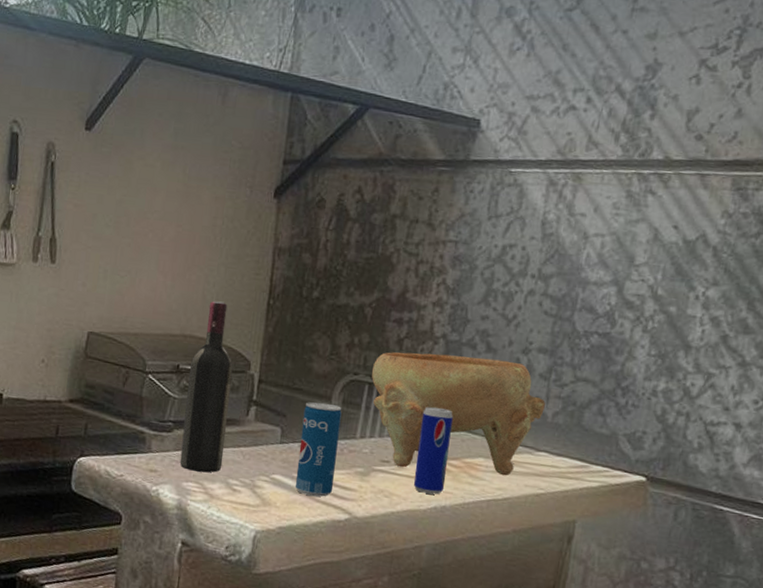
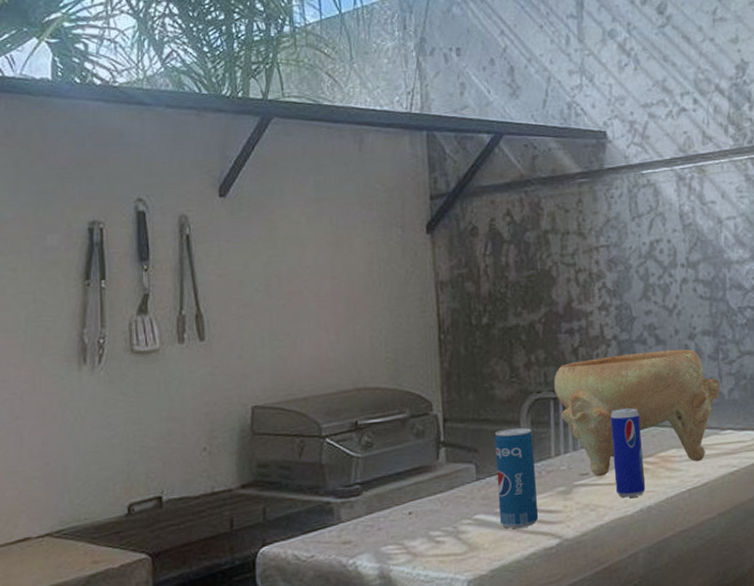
wine bottle: present [180,301,233,473] -> none [368,346,421,532]

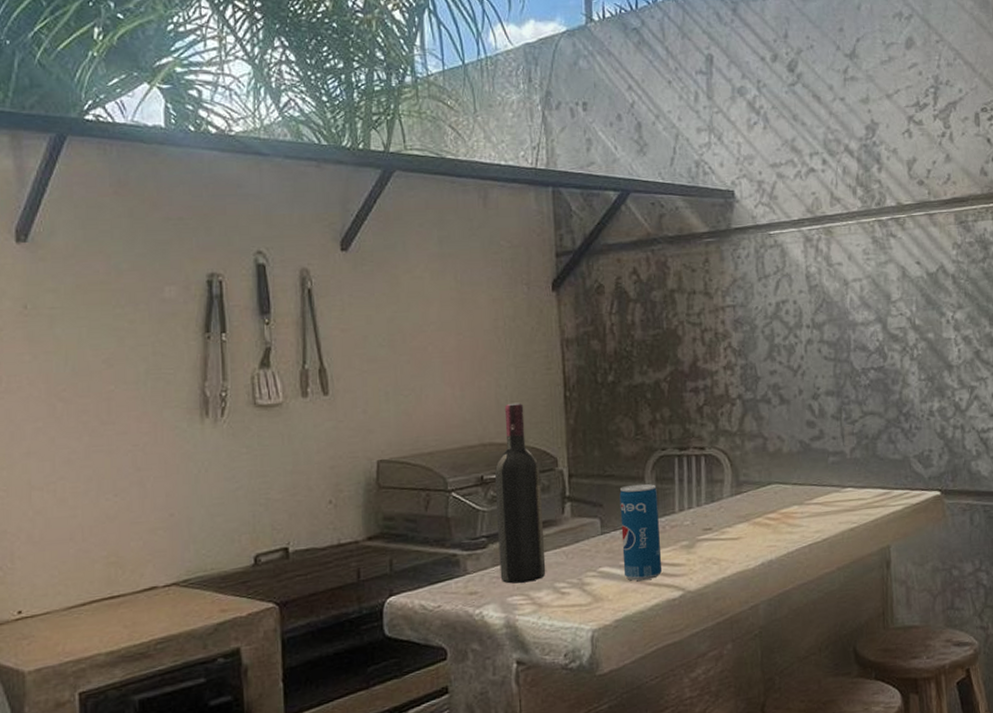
wine bottle: none [368,346,421,532] -> present [494,402,546,584]
decorative bowl: present [554,349,720,477] -> none [679,408,842,532]
beverage can: present [610,408,645,498] -> none [733,466,767,552]

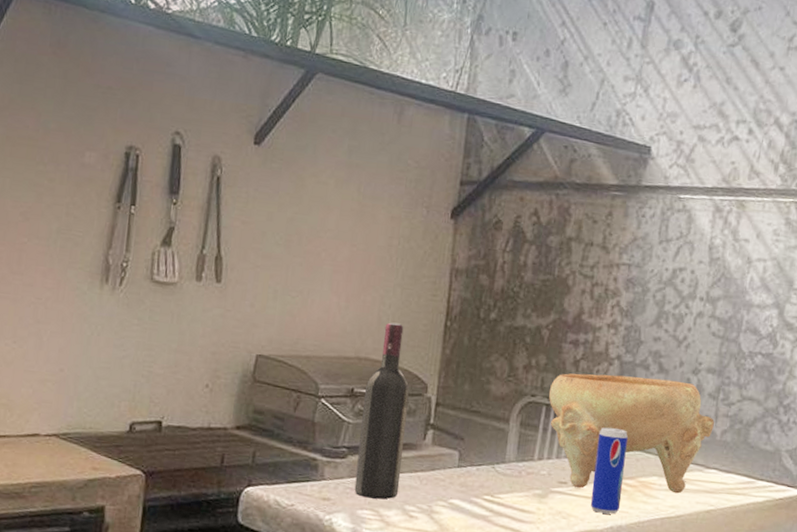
beverage can: present [619,483,663,581] -> none [473,424,520,521]
decorative bowl: none [679,408,842,532] -> present [549,373,714,494]
beverage can: none [733,466,767,552] -> present [591,427,628,514]

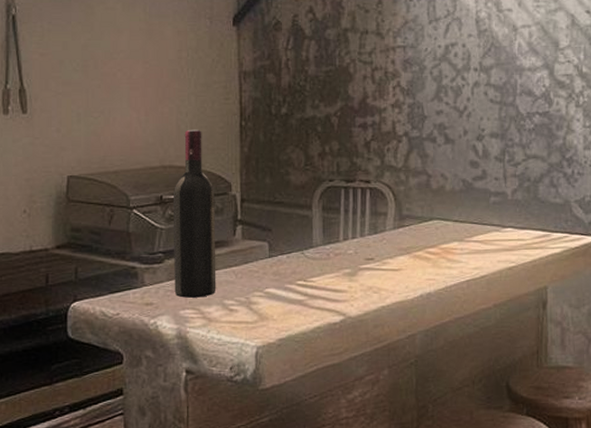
decorative bowl: present [549,373,714,494] -> none [346,149,504,263]
beverage can: present [591,427,628,514] -> none [397,201,426,283]

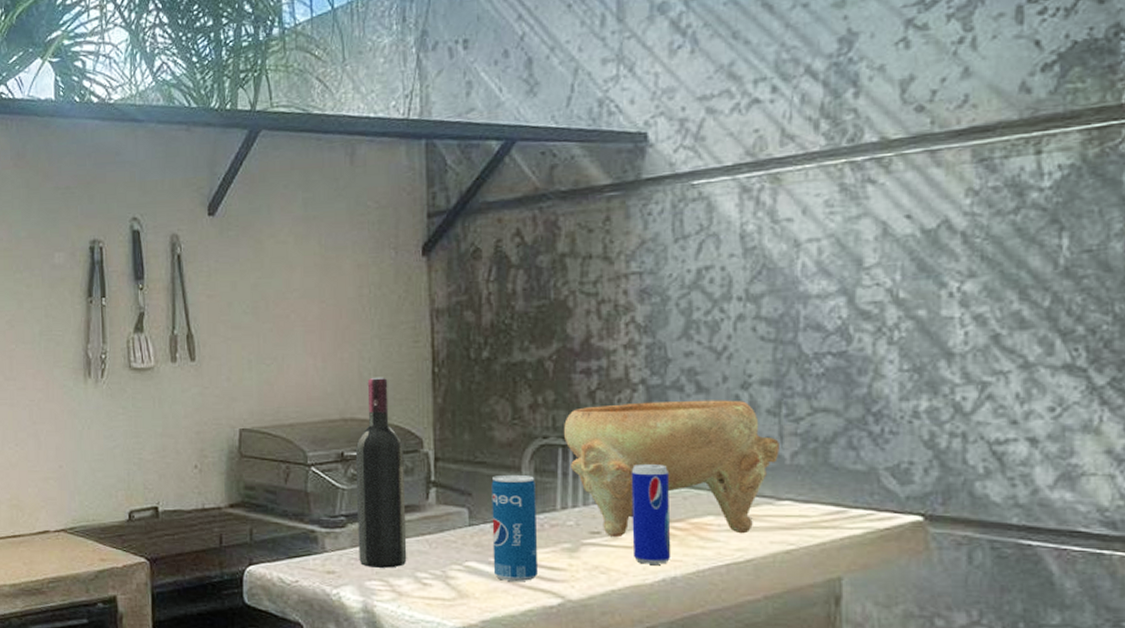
beverage can: none [288,212,325,303] -> present [491,474,539,581]
decorative bowl: none [346,149,504,263] -> present [564,400,779,538]
beverage can: none [397,201,426,283] -> present [631,464,670,565]

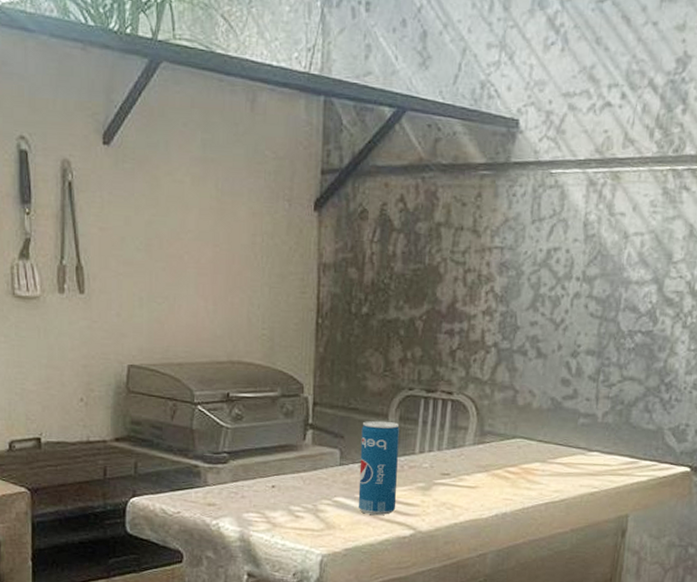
wine bottle: present [355,377,407,568] -> none [238,323,285,501]
decorative bowl: present [564,400,779,538] -> none [427,363,595,479]
beverage can: present [631,464,670,565] -> none [475,417,508,502]

